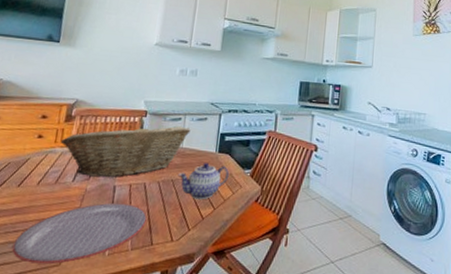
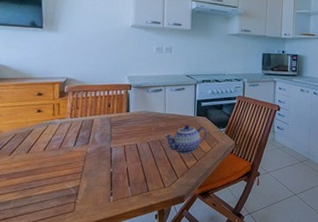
plate: present [12,202,147,265] -> none [31,161,142,212]
fruit basket: present [60,125,191,177] -> none [58,96,171,142]

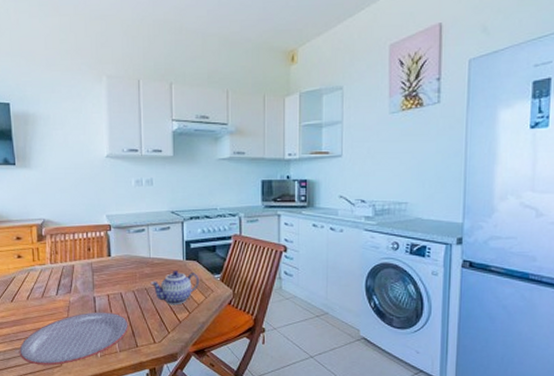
plate: none [31,161,142,212] -> present [19,311,129,366]

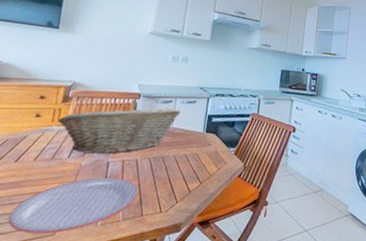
fruit basket: none [38,238,156,290] -> present [57,106,181,154]
teapot: present [150,271,200,305] -> none [167,141,215,175]

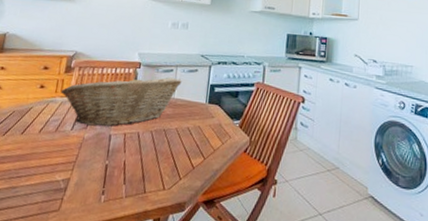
plate: present [8,177,138,234] -> none [15,151,141,210]

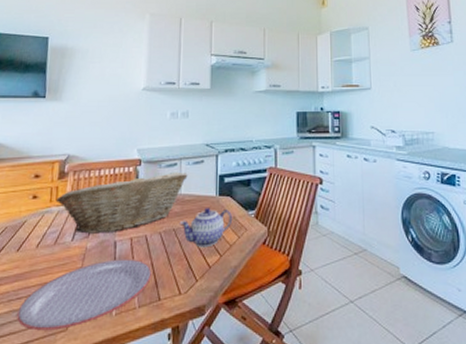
plate: none [15,151,141,210] -> present [17,259,152,331]
teapot: none [169,113,219,150] -> present [179,208,233,248]

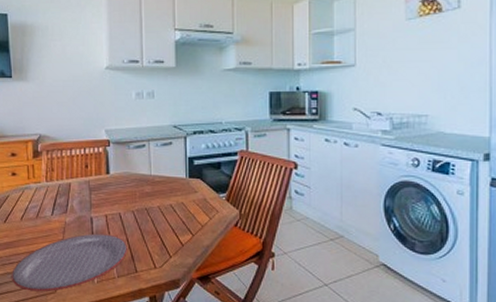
fruit basket: present [55,173,188,234] -> none [33,154,157,210]
teapot: present [179,208,233,248] -> none [151,189,204,227]

